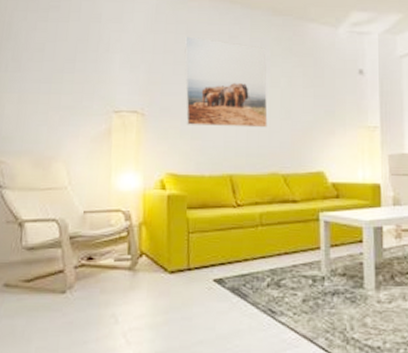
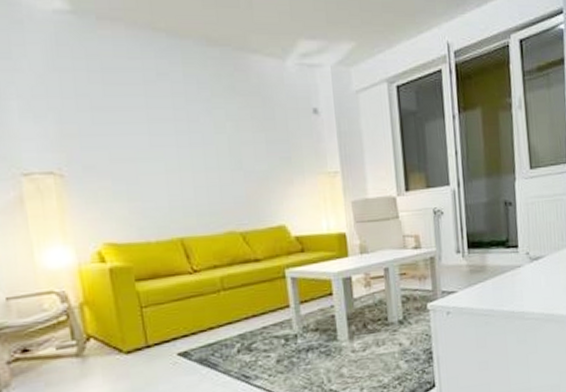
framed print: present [184,36,268,128] -> none [99,74,217,185]

